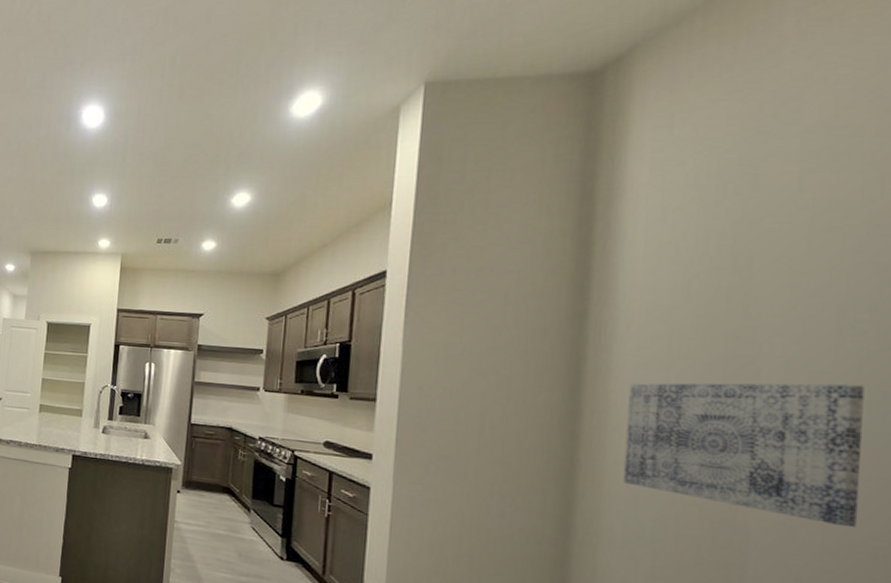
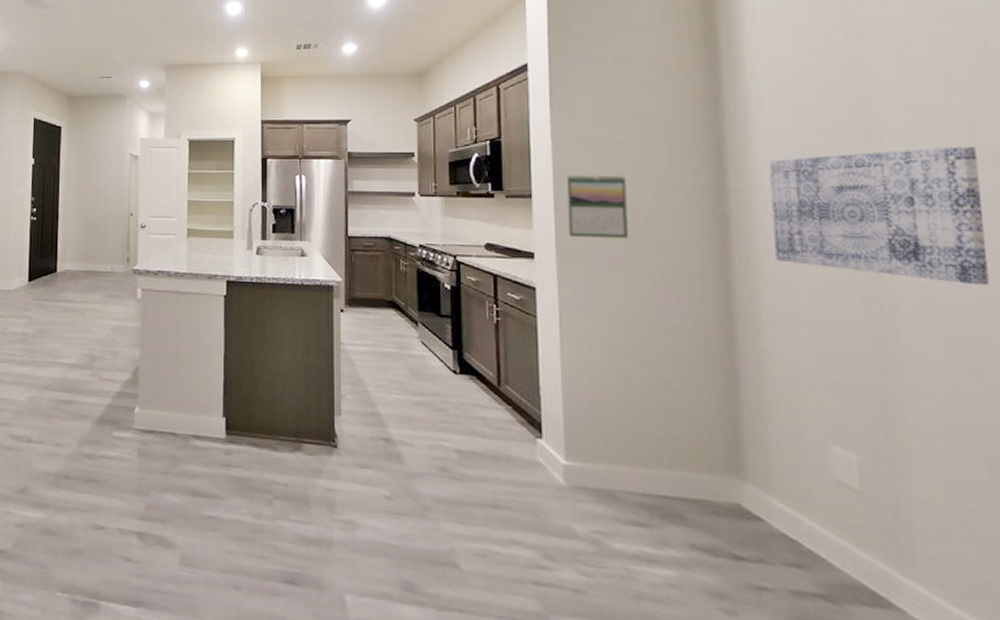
calendar: none [408,382,475,449] -> present [566,174,629,239]

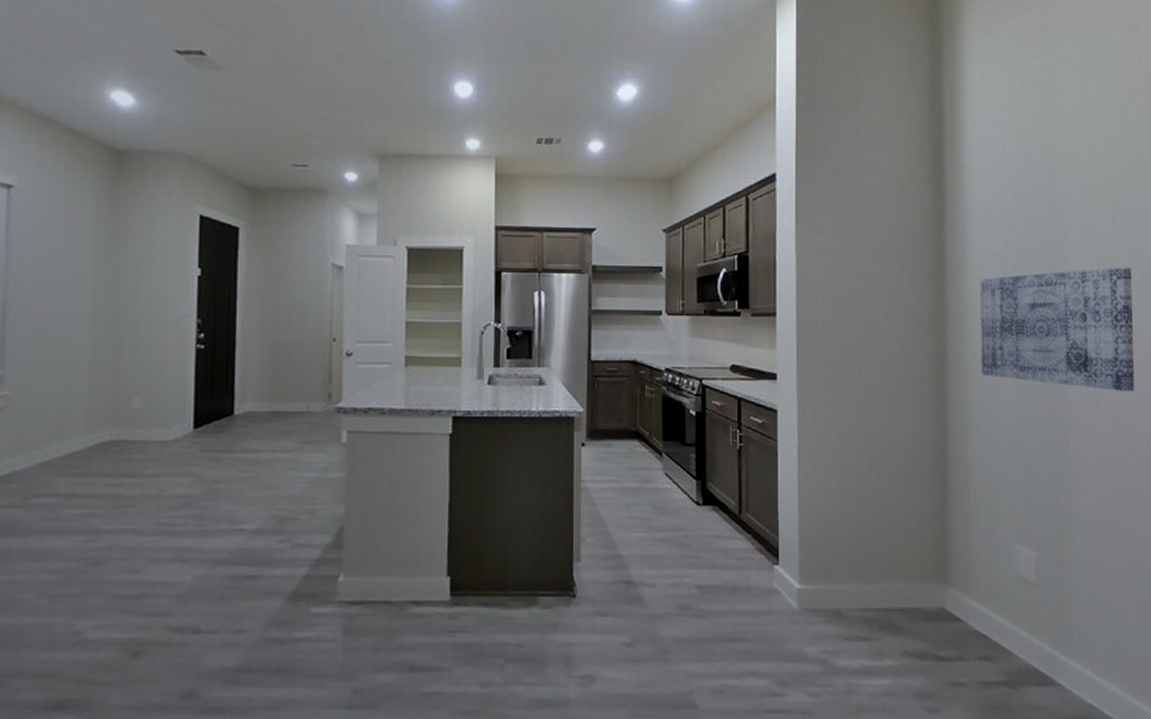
calendar: present [566,174,629,239] -> none [808,291,863,357]

